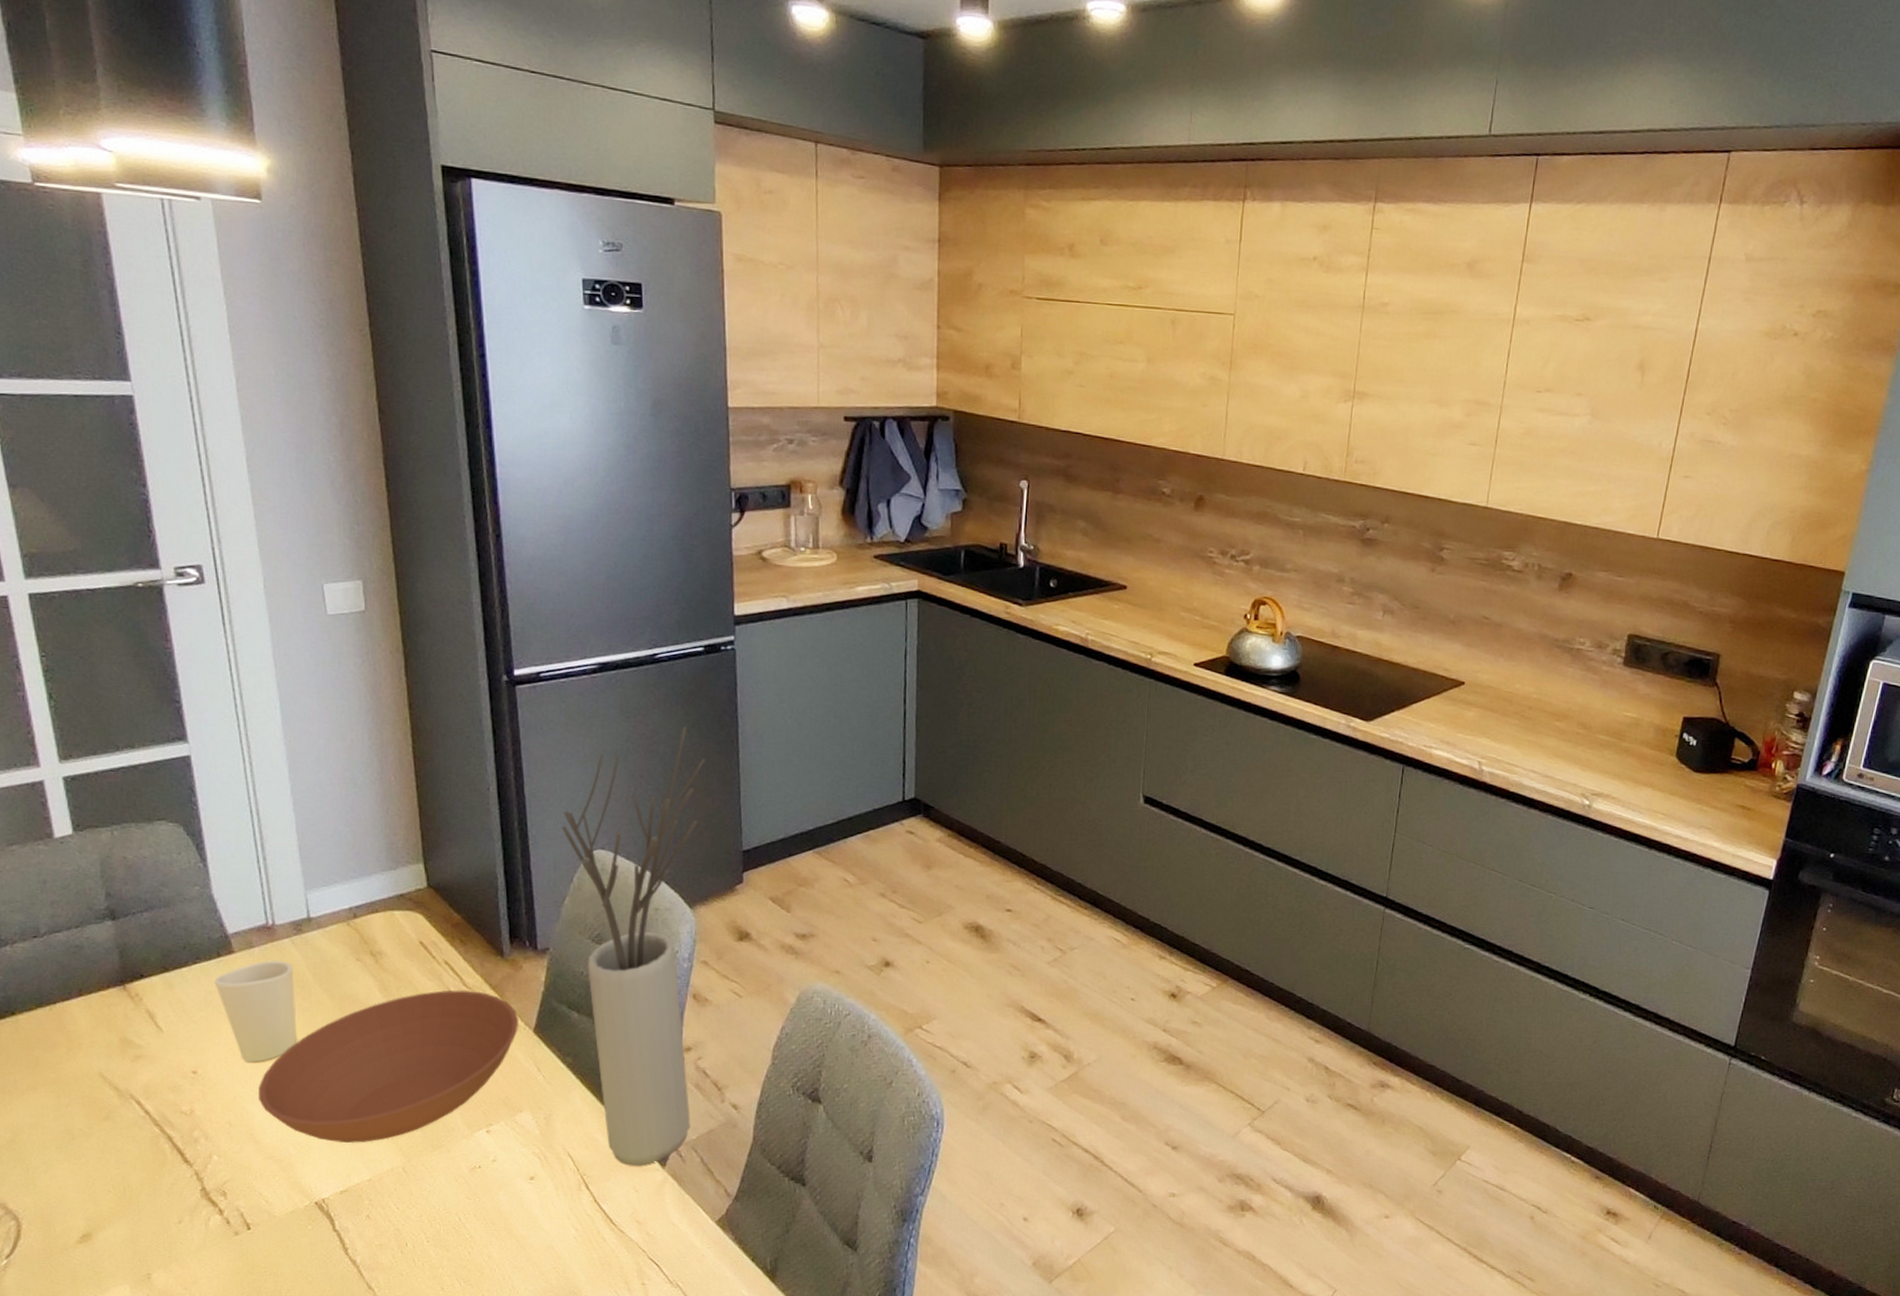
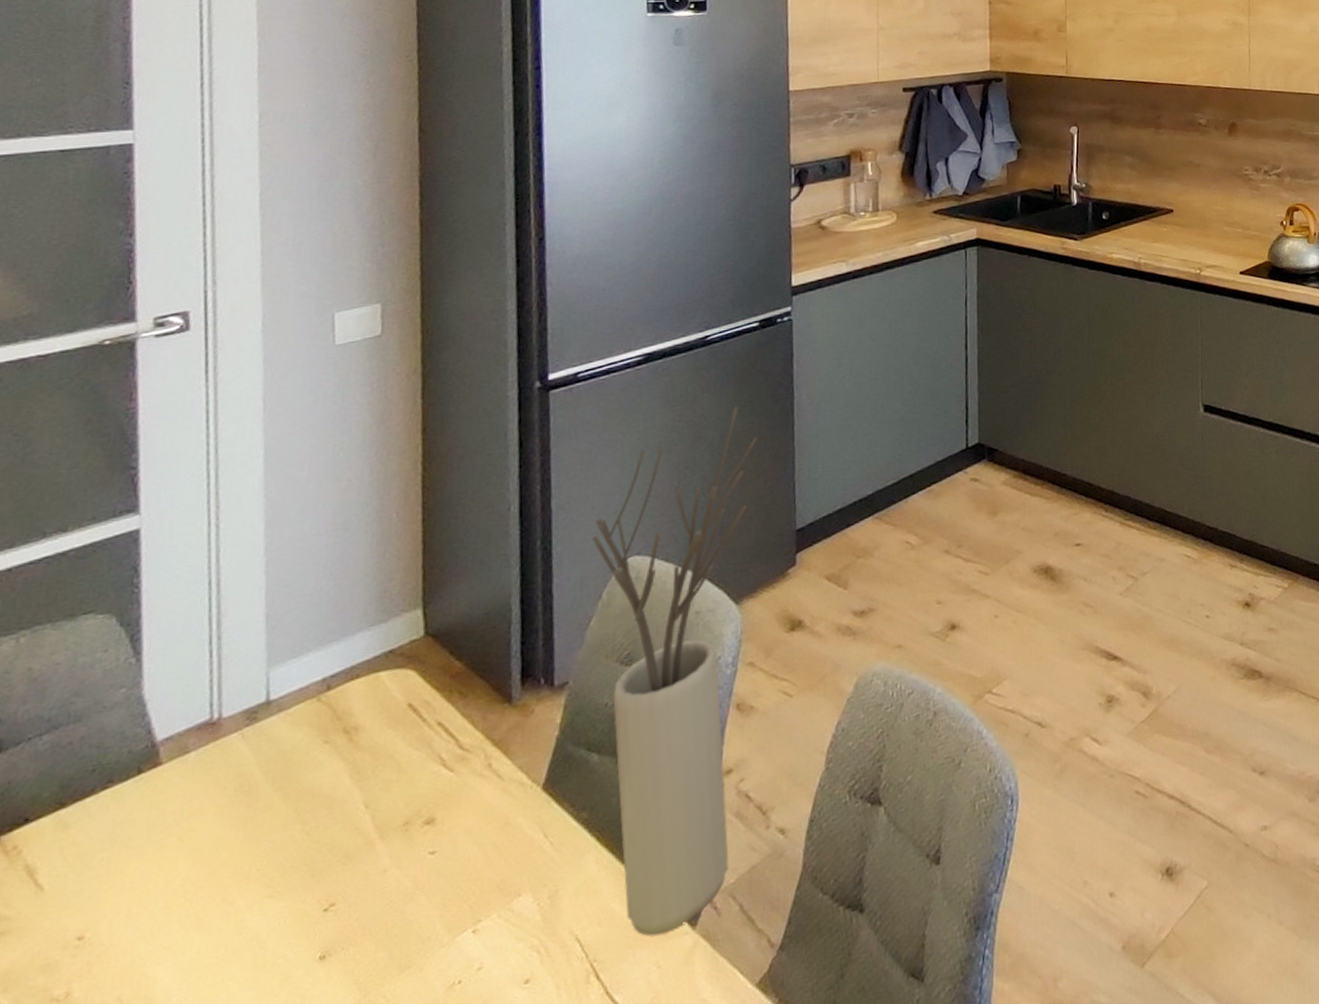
cup: present [214,960,298,1063] -> none [127,762,238,907]
bowl: present [258,990,519,1143] -> none [167,751,526,994]

